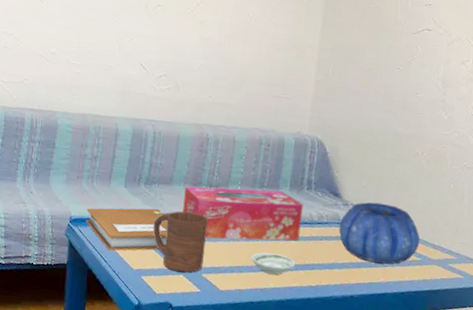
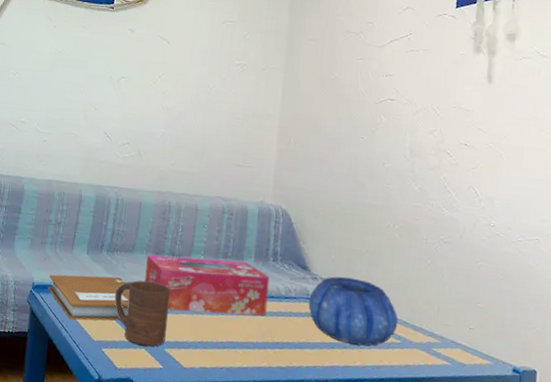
saucer: present [250,252,296,275] -> none [215,327,264,353]

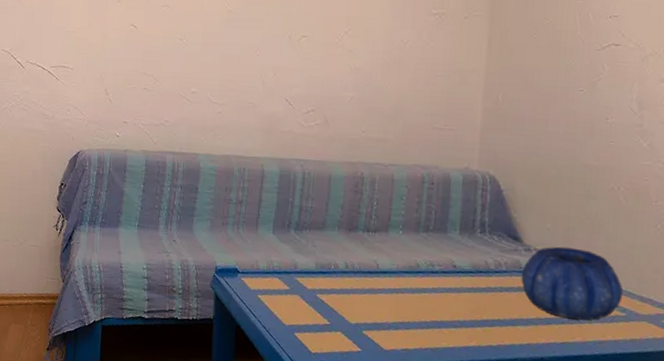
notebook: present [48,274,130,321] -> none [232,256,323,304]
cup: present [114,280,170,347] -> none [305,259,367,329]
tissue box: present [145,254,270,317] -> none [338,231,477,293]

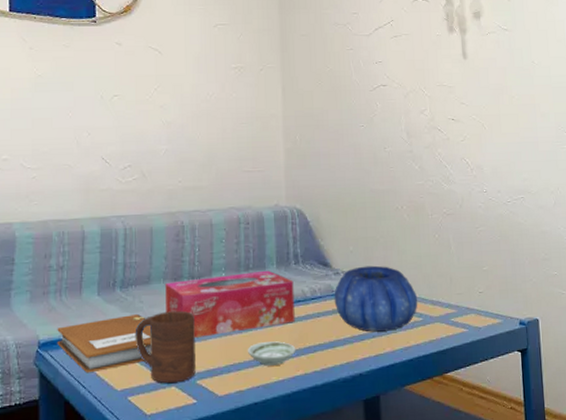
notebook: none [232,256,323,304] -> present [57,314,152,374]
cup: none [305,259,367,329] -> present [135,310,196,384]
tissue box: none [338,231,477,293] -> present [165,270,295,338]
saucer: none [418,306,472,332] -> present [247,341,296,366]

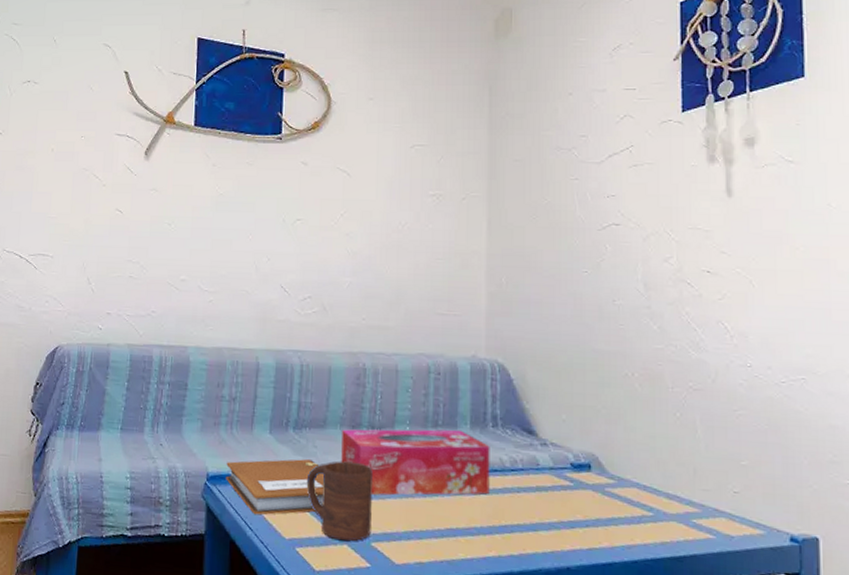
saucer: present [247,341,296,366] -> none [430,511,489,541]
decorative bowl: present [334,265,418,332] -> none [539,439,648,522]

